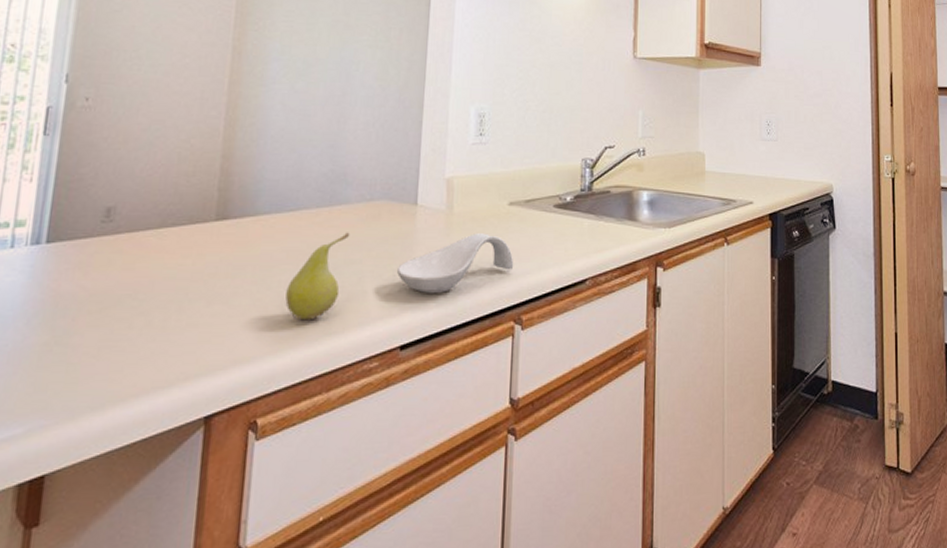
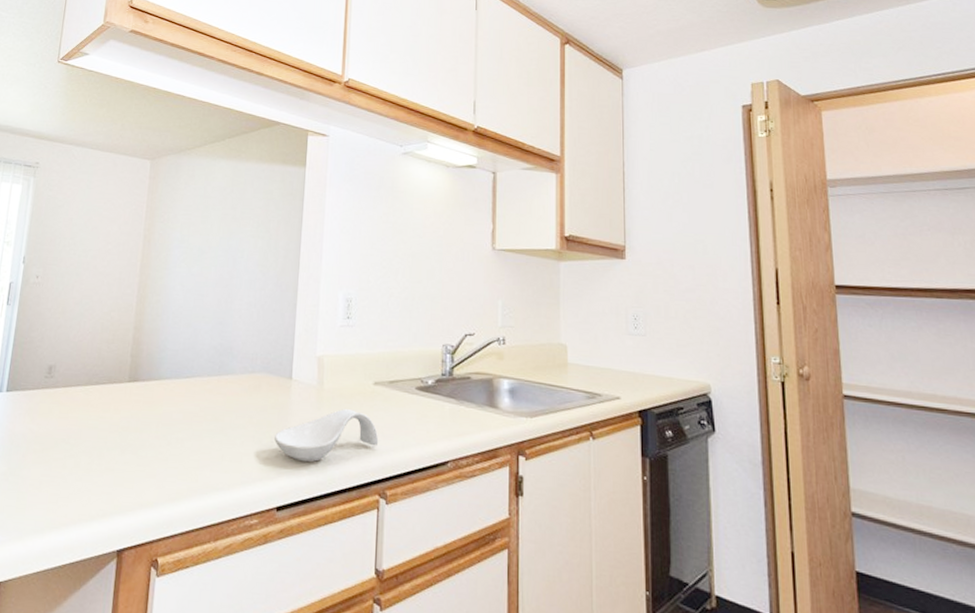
fruit: present [285,232,350,321] -> none [182,399,235,475]

